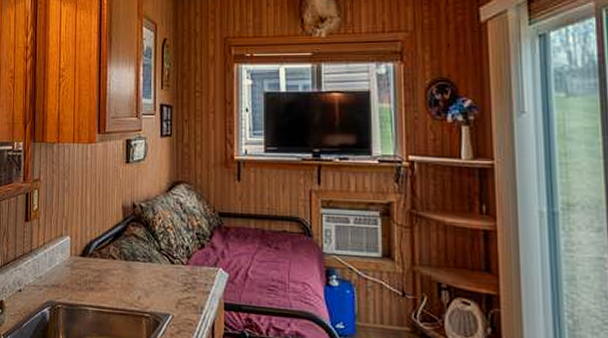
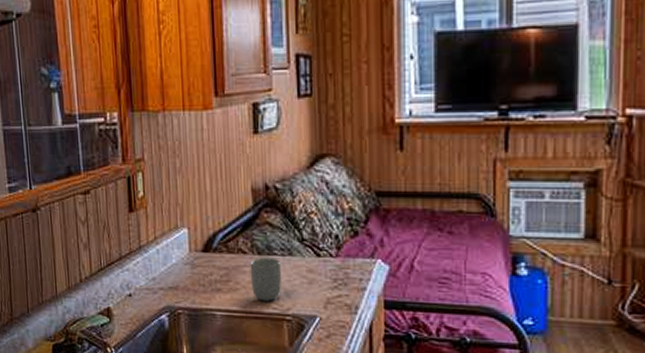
cup: none [117,263,142,300] -> present [250,257,281,302]

